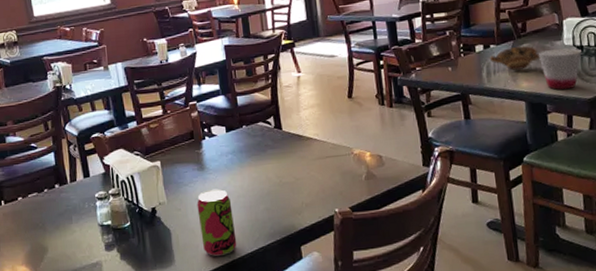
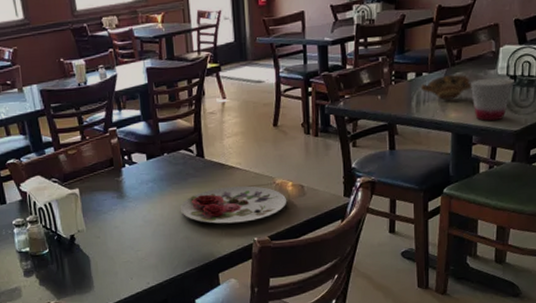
beverage can: present [197,188,237,257] -> none [116,217,156,283]
plate: none [259,156,367,195] -> present [180,186,287,224]

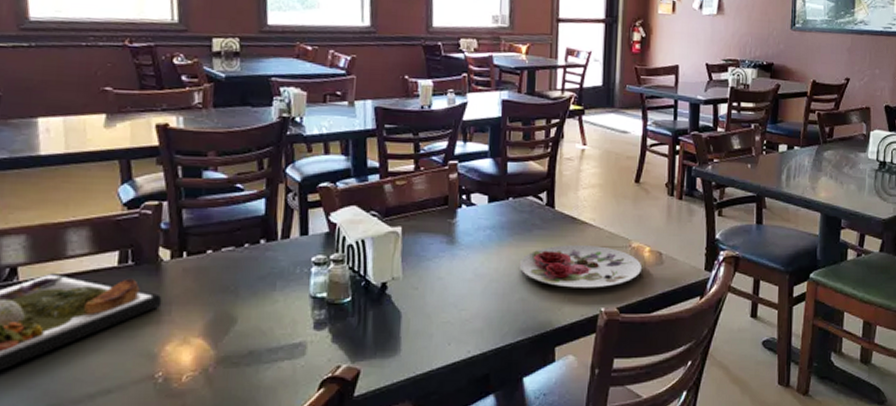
bowl: present [420,74,472,100] -> none [791,152,843,178]
cup: present [470,77,514,121] -> none [840,160,884,206]

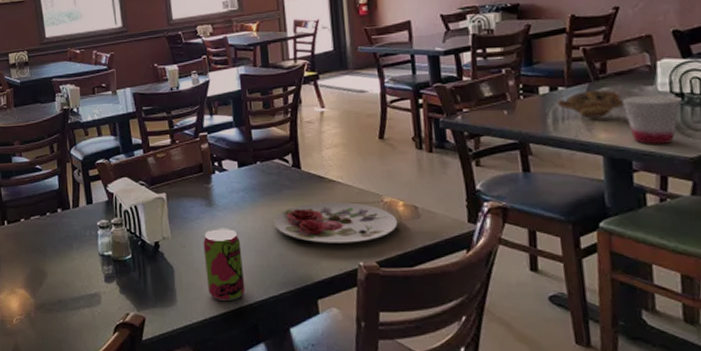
beverage can: none [438,268,482,350] -> present [203,227,246,302]
bowl: none [791,152,843,178] -> present [556,89,625,118]
cup: none [840,160,884,206] -> present [621,94,682,145]

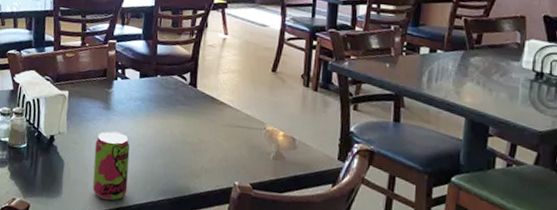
plate: present [273,201,398,243] -> none [163,121,276,164]
bowl: present [556,89,625,118] -> none [433,57,492,83]
cup: present [621,94,682,145] -> none [489,67,541,116]

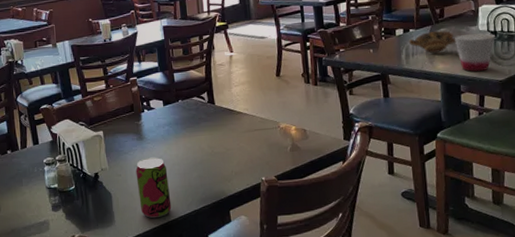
bowl: none [433,57,492,83] -> present [408,30,457,53]
cup: none [489,67,541,116] -> present [454,33,495,72]

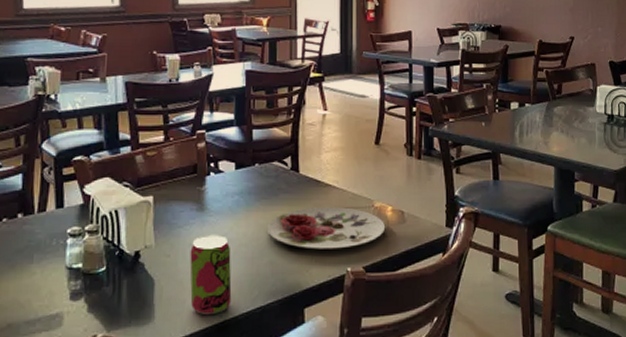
plate: none [193,129,292,164] -> present [266,206,386,249]
bowl: present [408,30,457,53] -> none [523,108,573,132]
cup: present [454,33,495,72] -> none [570,114,612,159]

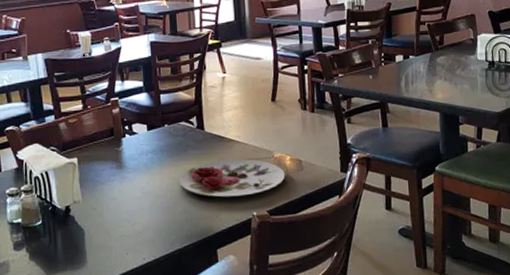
beverage can: present [190,234,232,316] -> none [113,188,153,259]

